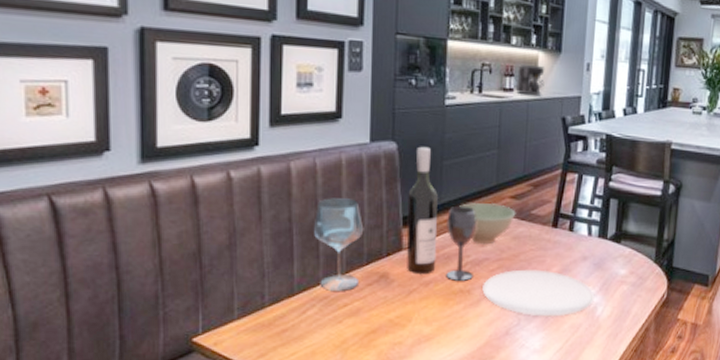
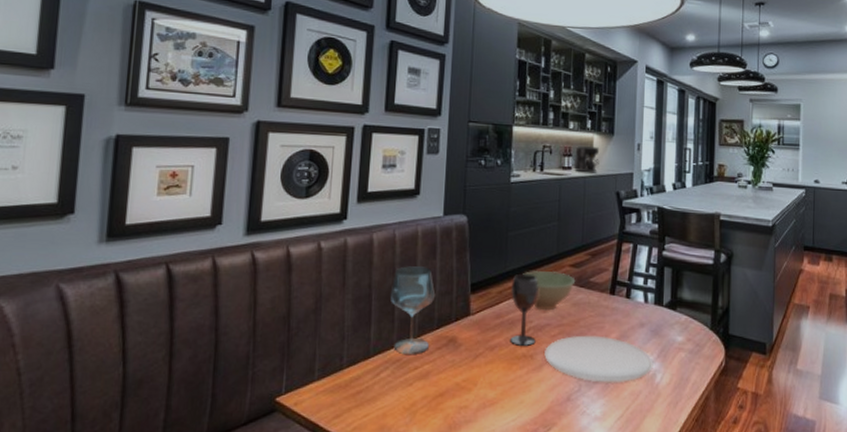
bottle: present [406,146,438,273] -> none [474,219,503,338]

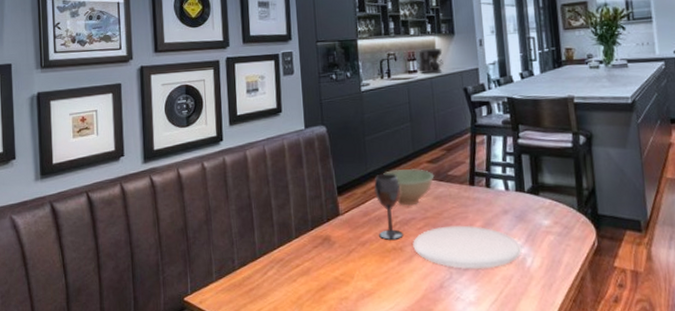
wine glass: present [389,266,436,354] -> none [267,175,307,254]

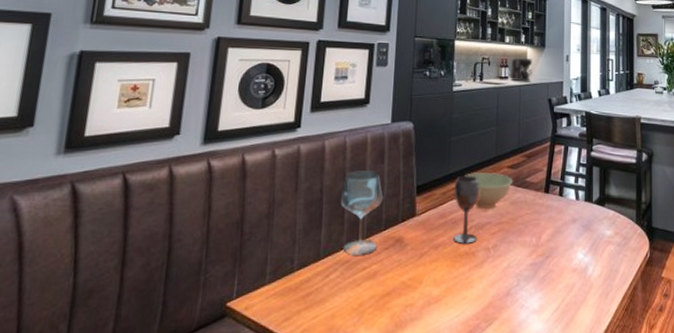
wine glass: none [267,175,307,254] -> present [340,171,384,255]
plate: present [413,225,522,270] -> none [485,232,585,277]

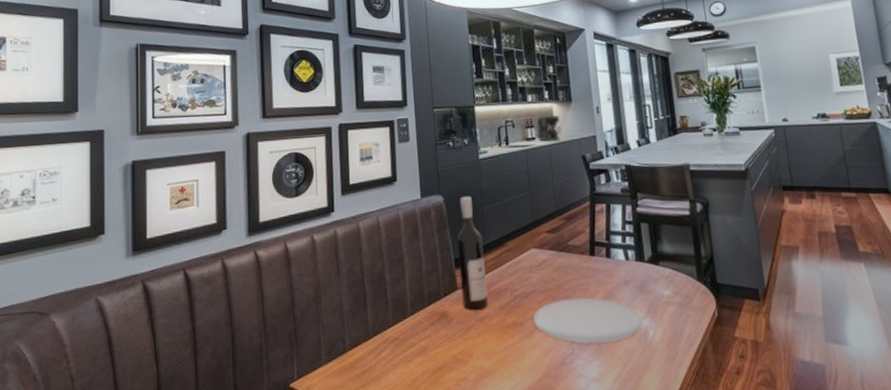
wine glass: present [340,171,384,255] -> none [381,248,424,332]
bottle: none [419,125,447,237] -> present [456,196,489,310]
wine glass: present [453,175,480,244] -> none [493,244,524,315]
bowl: present [465,172,513,210] -> none [502,238,554,278]
plate: none [485,232,585,277] -> present [533,297,644,344]

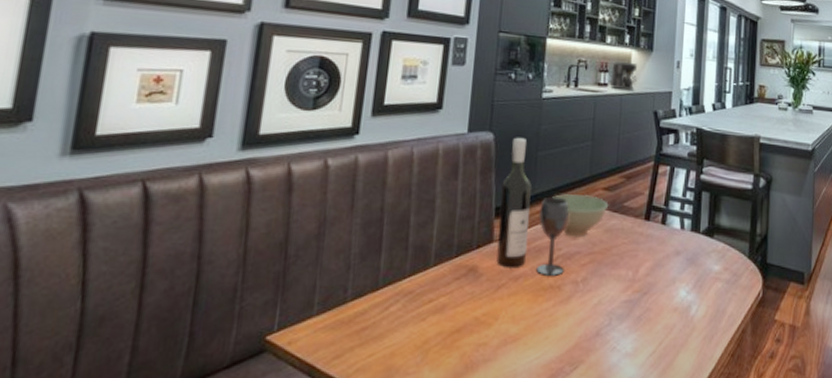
wine glass: none [493,244,524,315] -> present [536,196,570,276]
bowl: none [502,238,554,278] -> present [552,194,609,237]
plate: present [533,297,644,344] -> none [573,264,689,316]

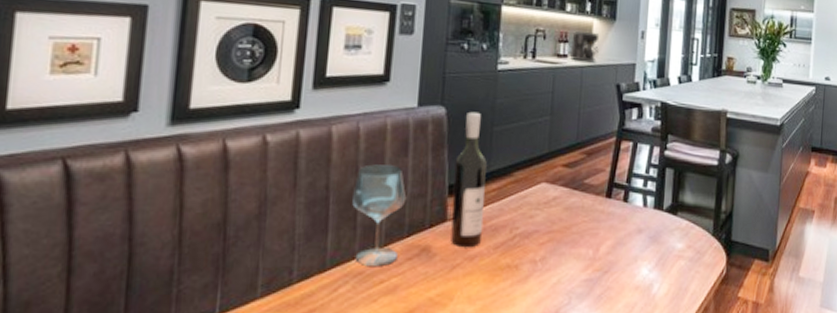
wine glass: none [404,187,456,285] -> present [351,164,407,266]
wine glass: present [536,196,570,276] -> none [492,173,528,255]
bowl: present [552,194,609,237] -> none [509,171,569,216]

